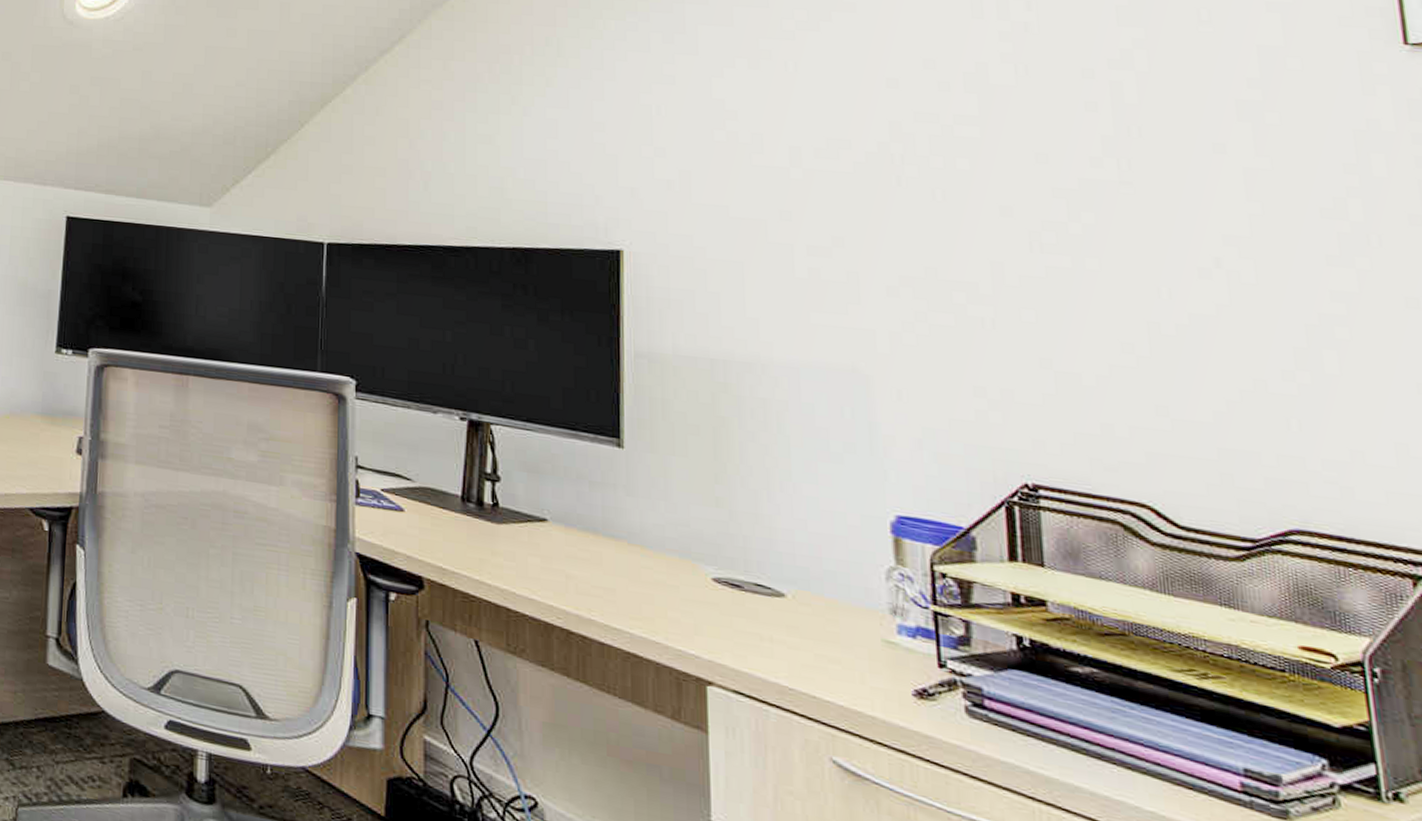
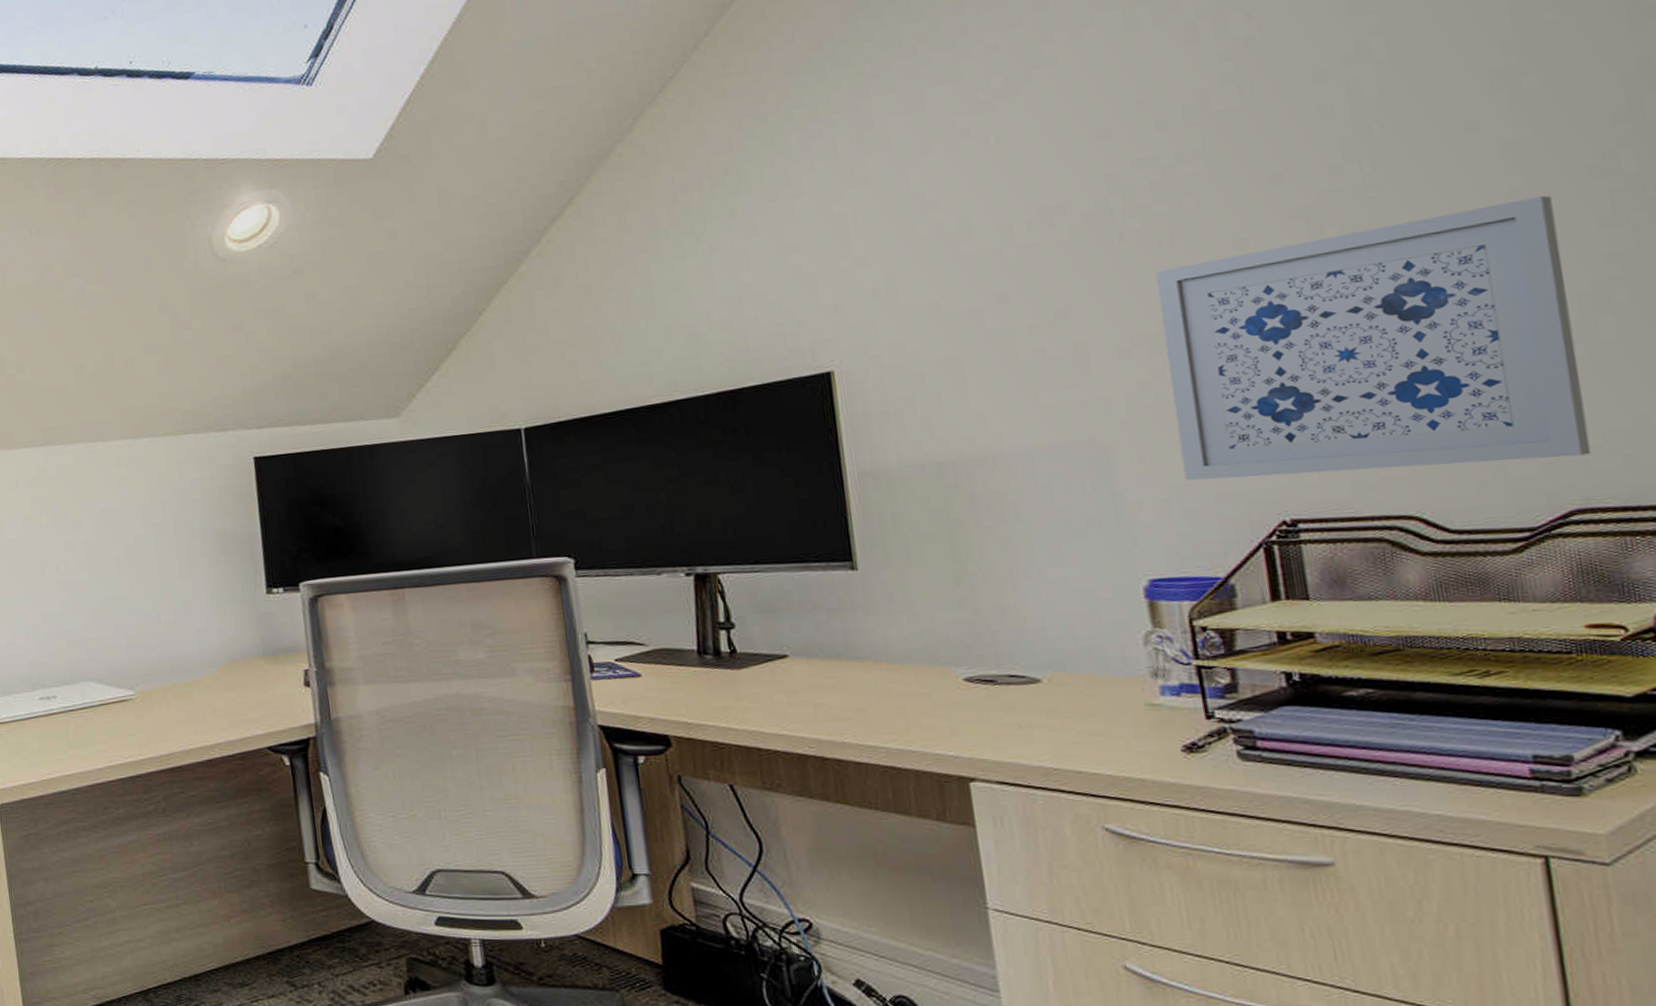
wall art: none [927,219,1312,479] -> present [1156,195,1592,481]

